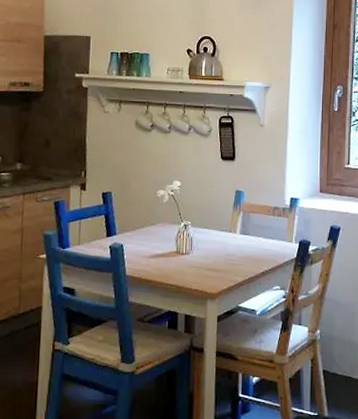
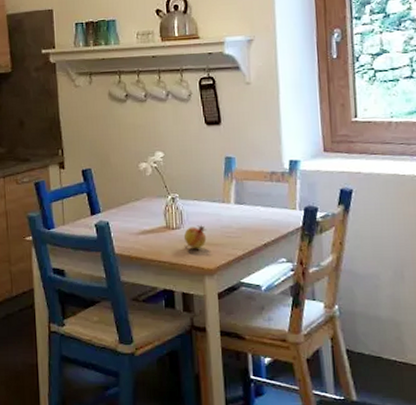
fruit: none [191,252,213,274] -> present [183,225,207,249]

